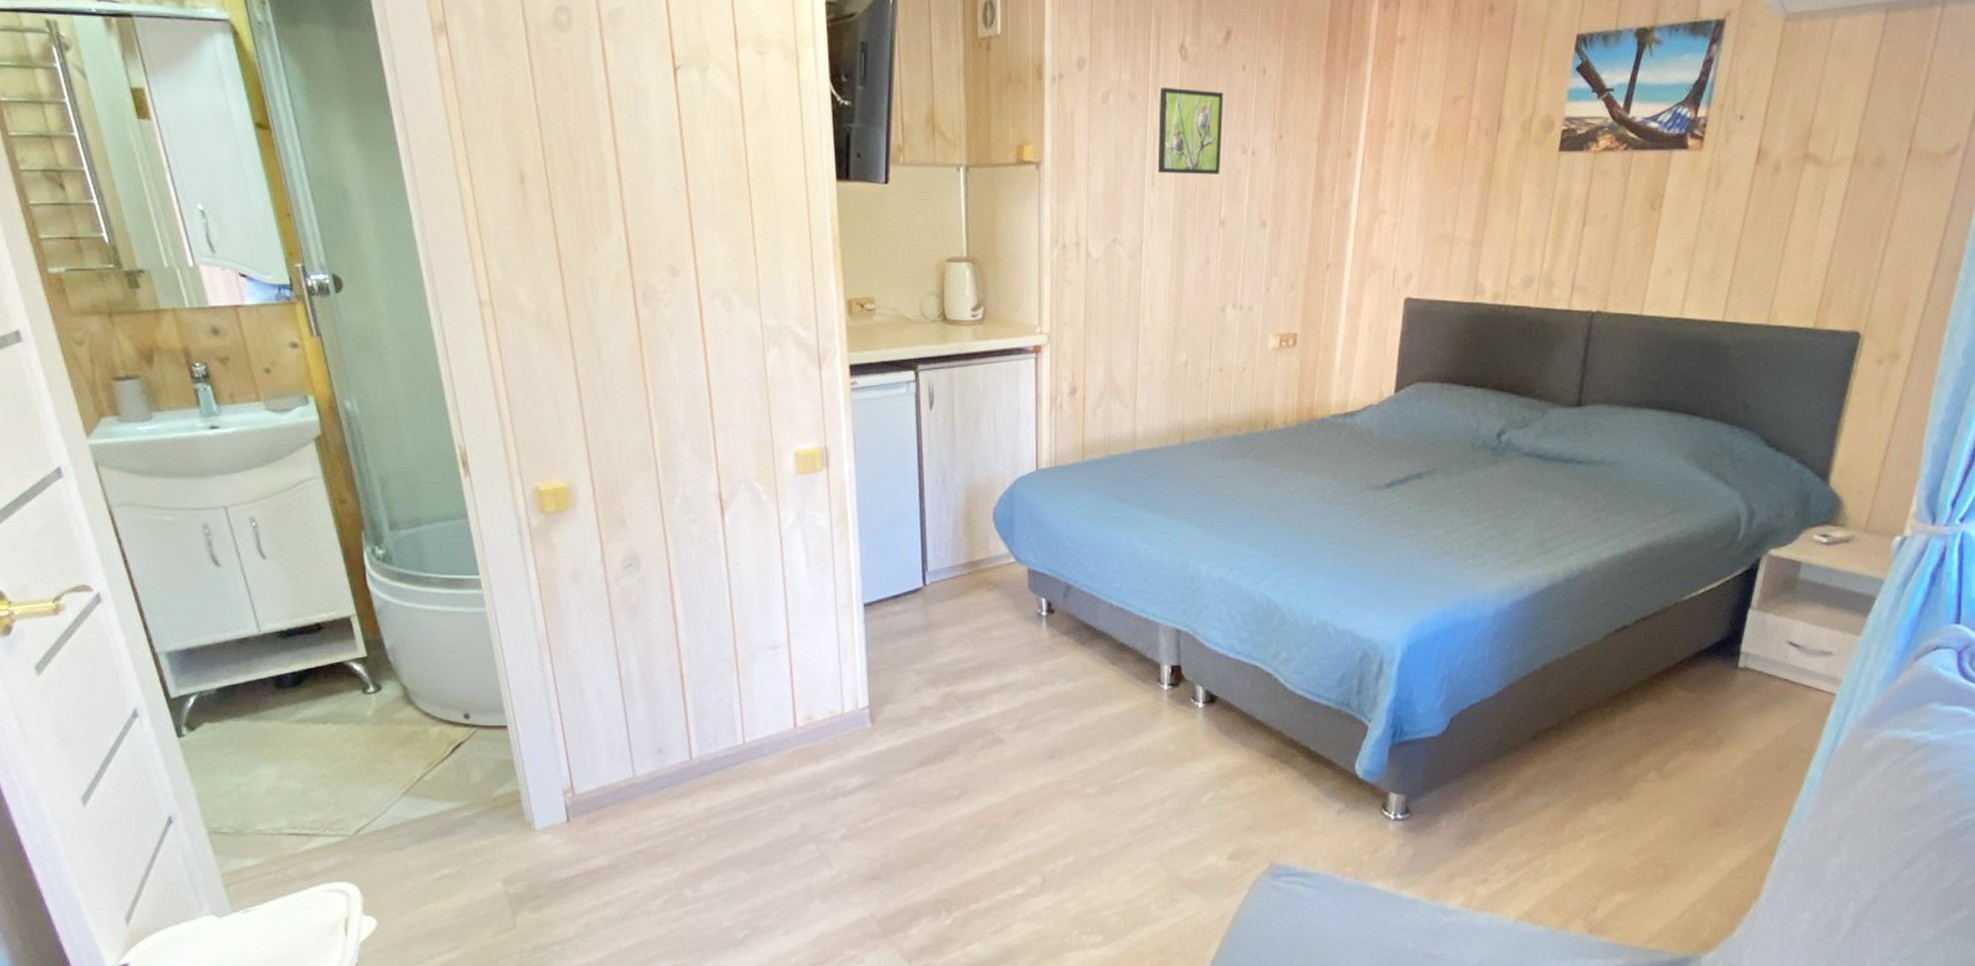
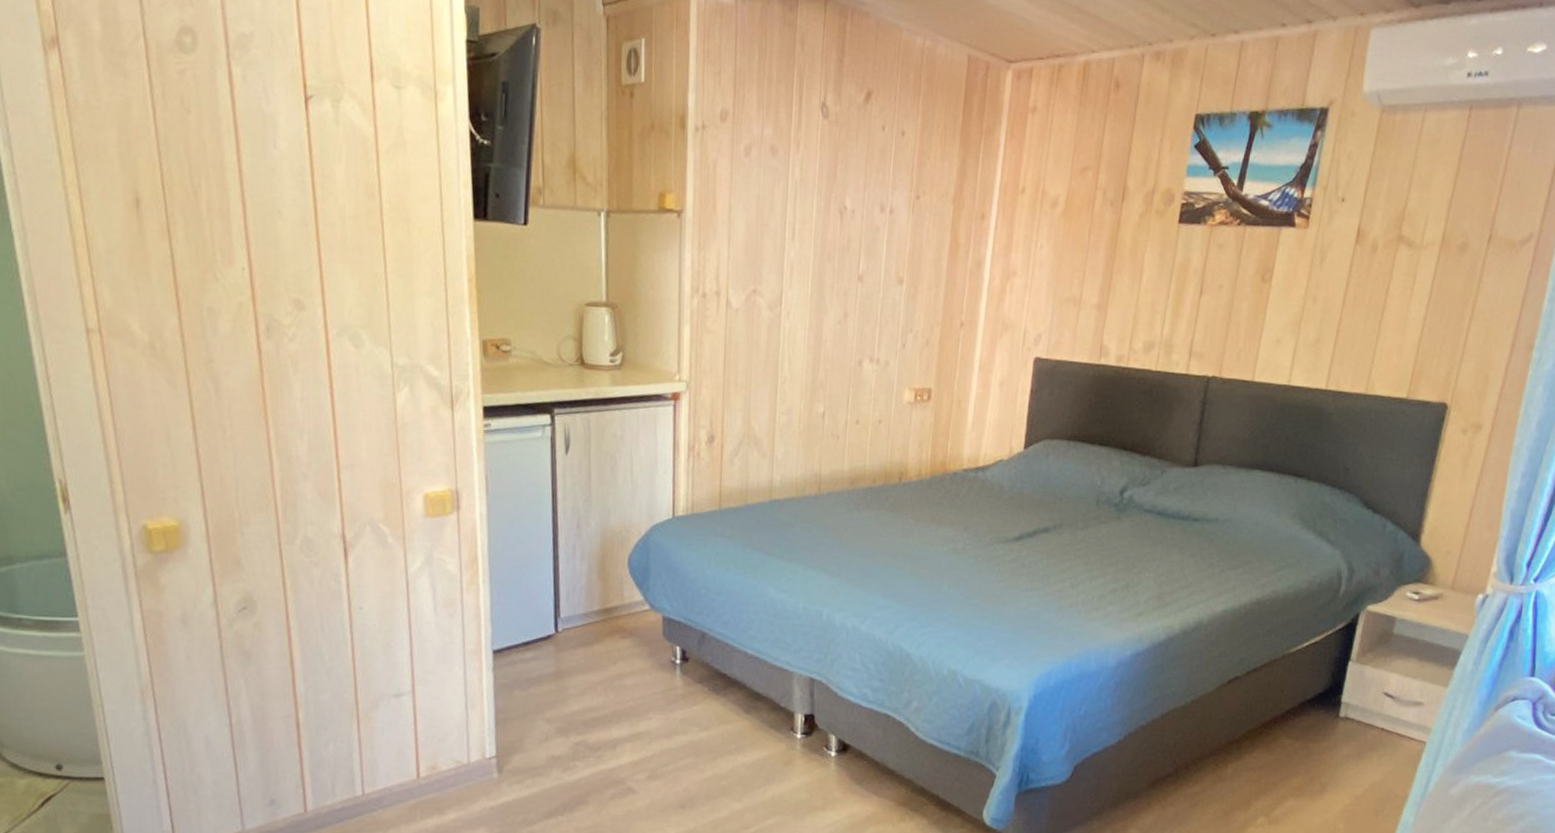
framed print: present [1158,88,1224,174] -> none [799,143,864,231]

